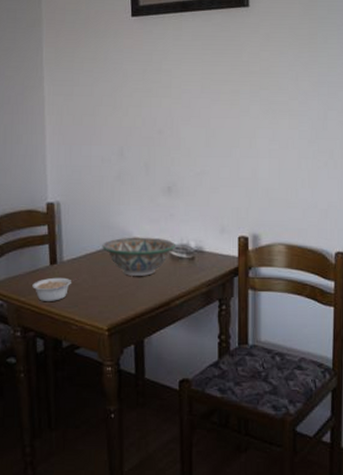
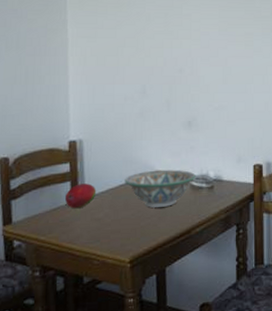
legume: present [32,277,80,301] -> none [53,212,102,239]
fruit: none [44,247,74,272] -> present [65,183,97,209]

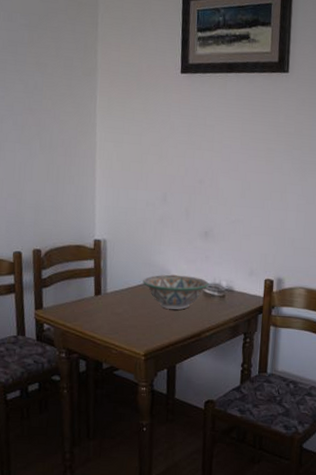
fruit: present [65,183,97,209] -> none [89,280,117,302]

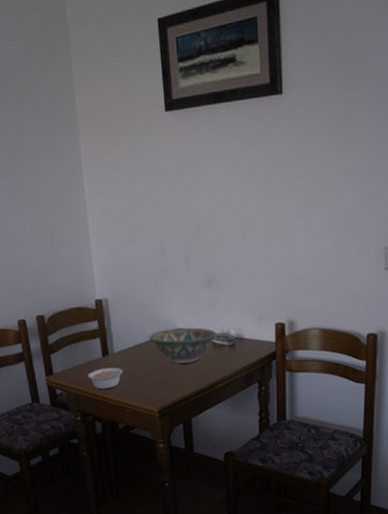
legume: none [77,307,122,328] -> present [88,367,131,389]

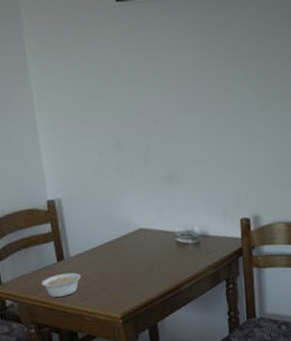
decorative bowl: present [149,327,217,363] -> none [108,226,181,265]

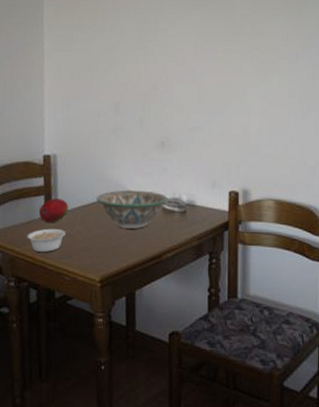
fruit: none [50,243,81,268] -> present [39,198,69,223]
decorative bowl: none [108,226,181,265] -> present [96,190,168,229]

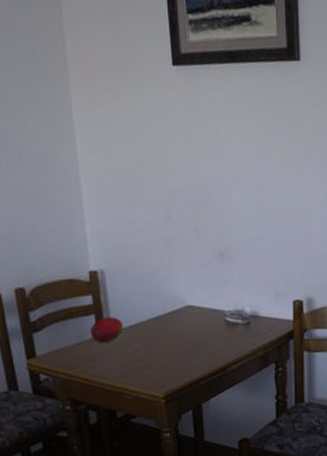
legume: present [27,228,74,252] -> none [79,347,132,373]
decorative bowl: present [96,190,168,229] -> none [153,304,230,343]

